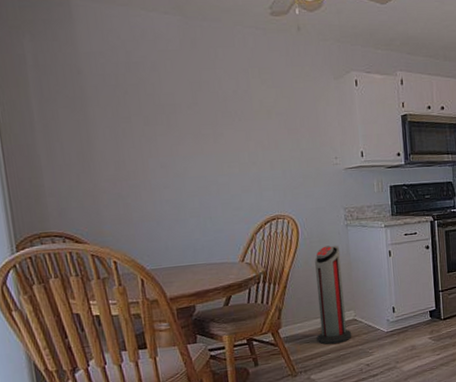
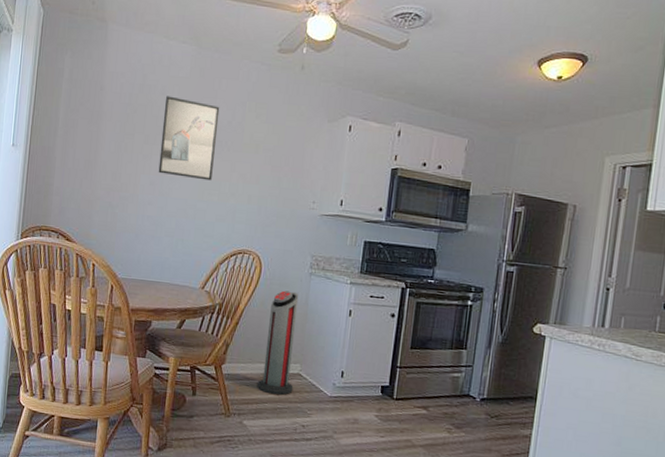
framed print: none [158,71,229,154] -> present [158,96,220,181]

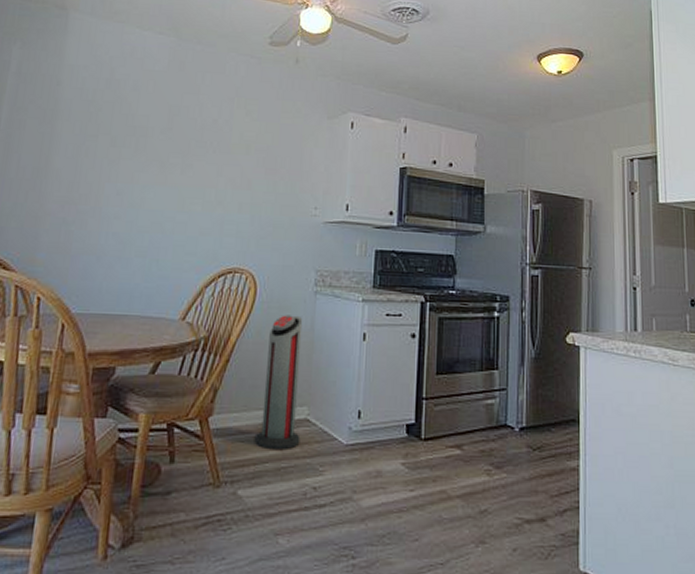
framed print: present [158,96,220,181] -> none [127,91,204,188]

